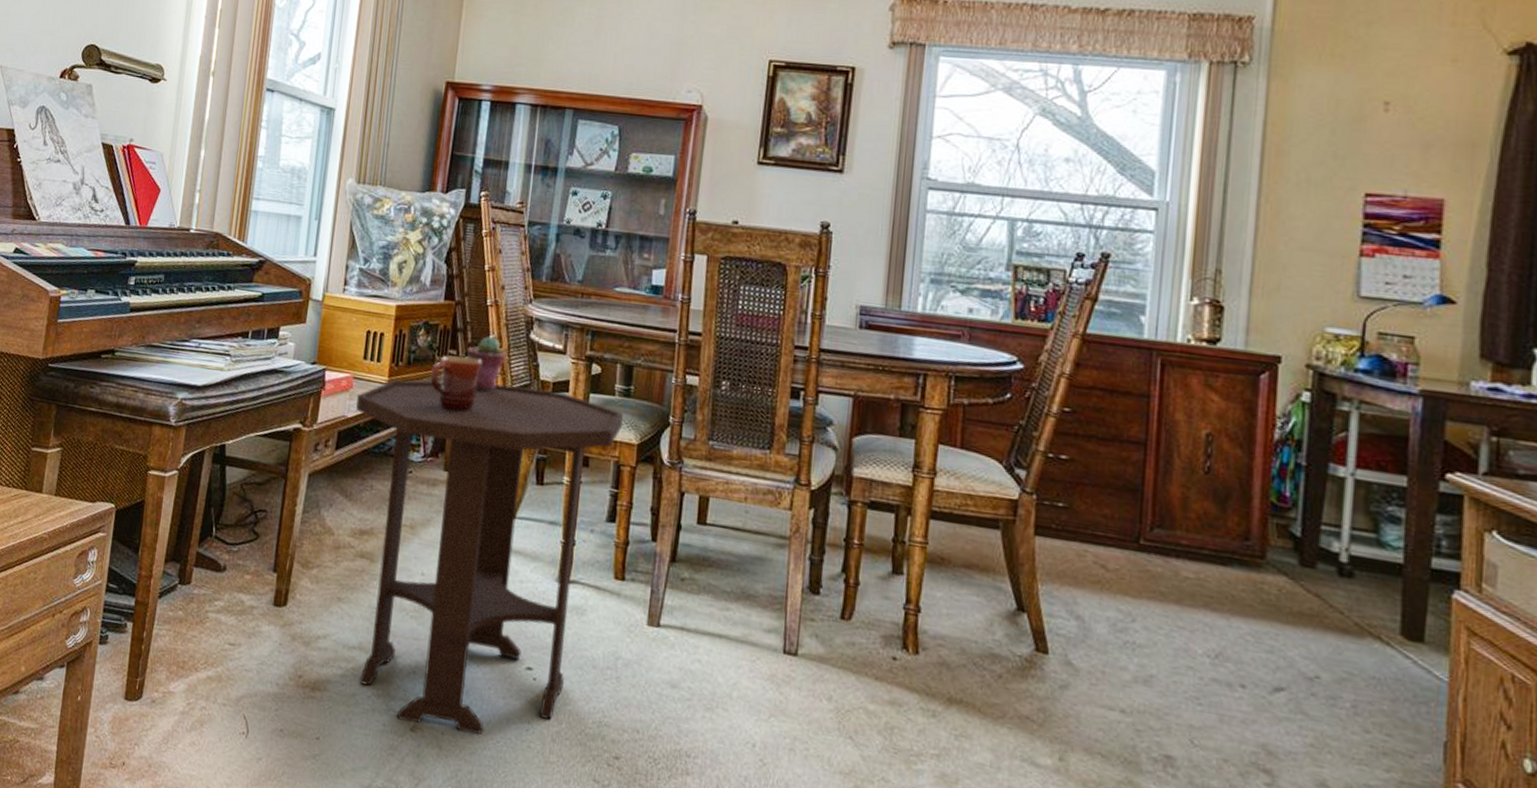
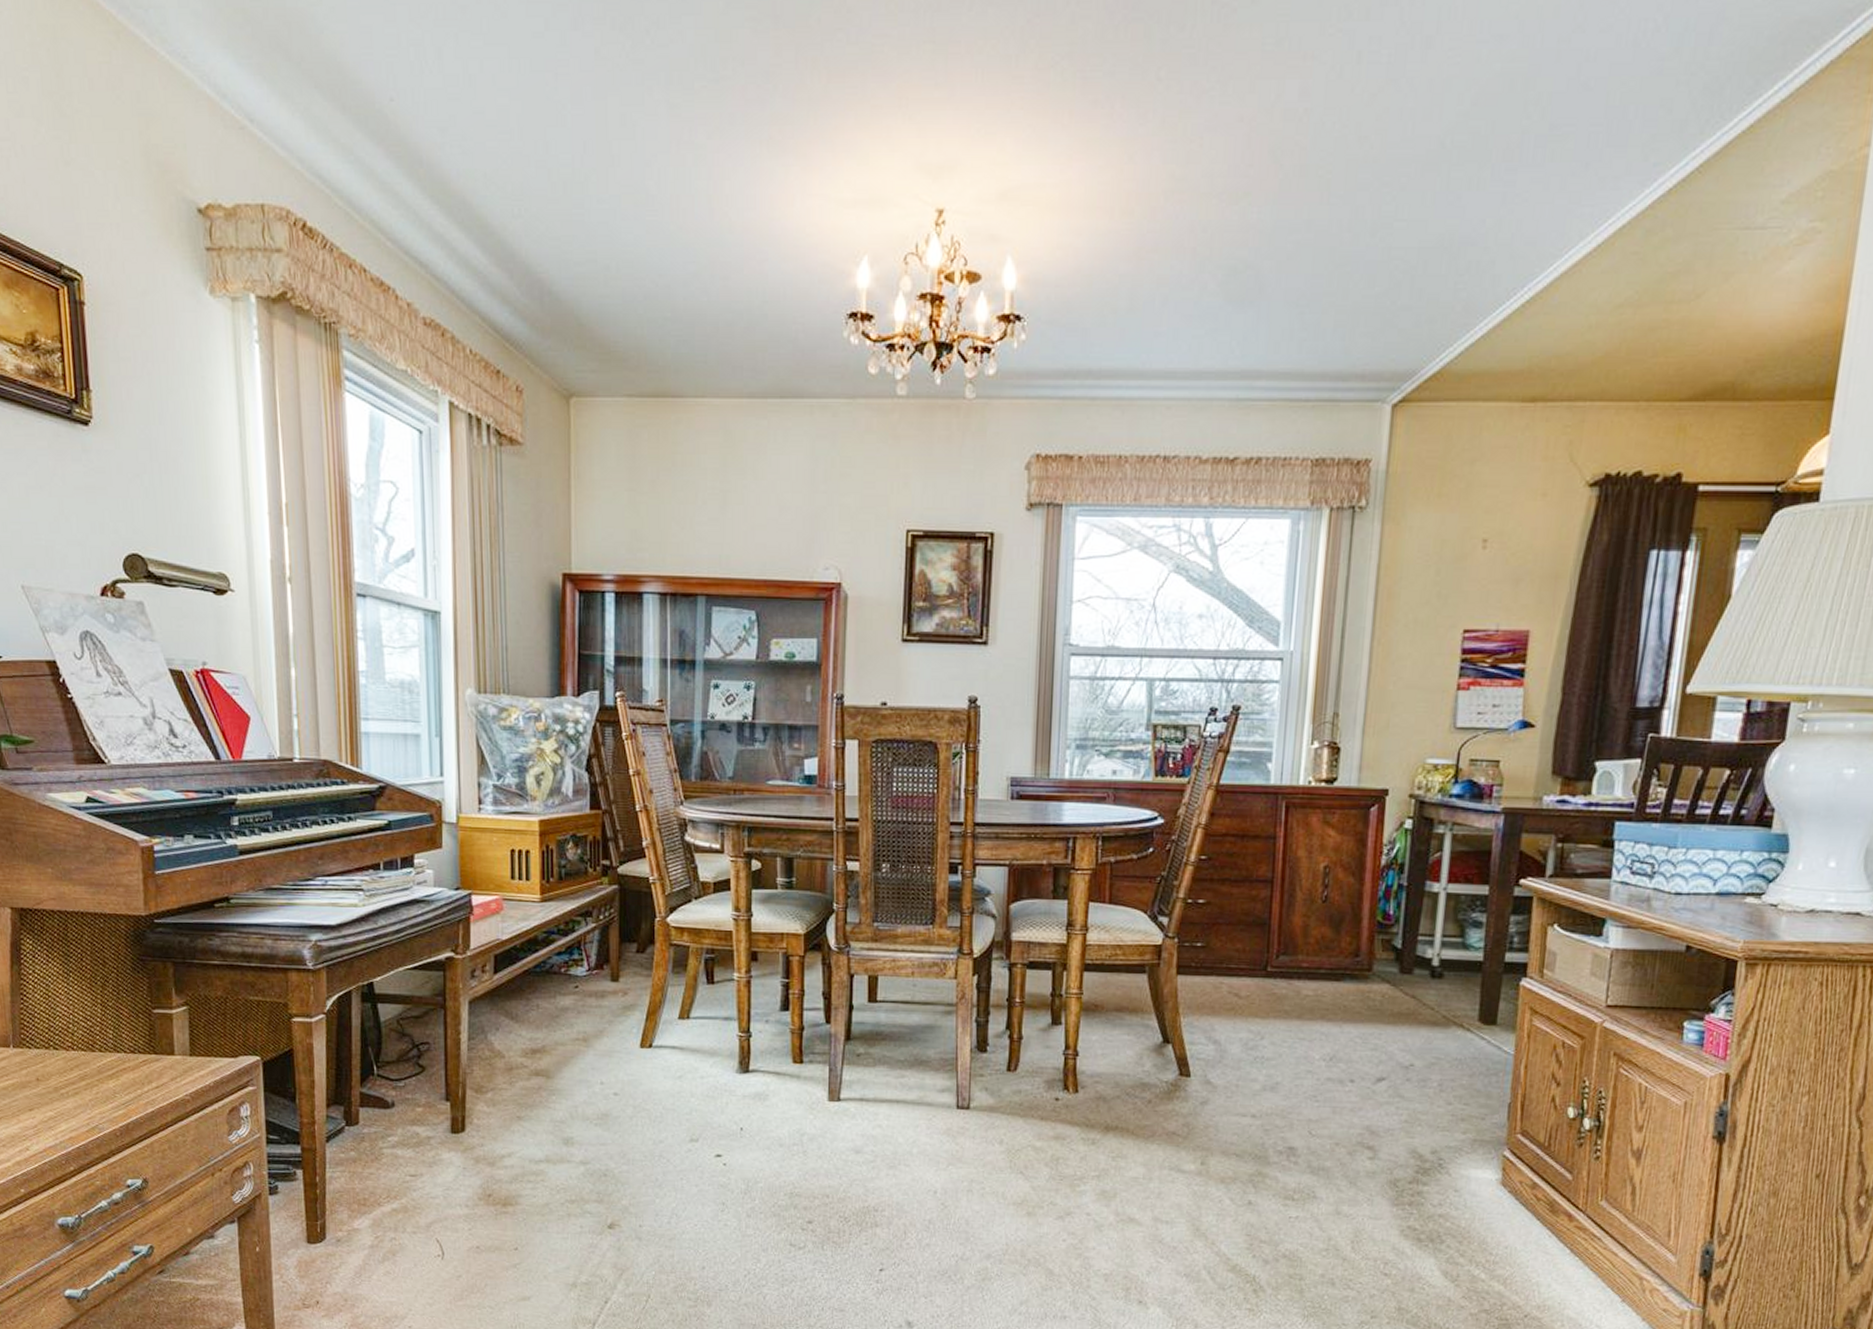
side table: present [356,380,624,736] -> none [510,889,788,1222]
mug: present [430,355,483,412] -> none [585,865,638,922]
potted succulent: present [467,335,506,390] -> none [620,842,662,896]

